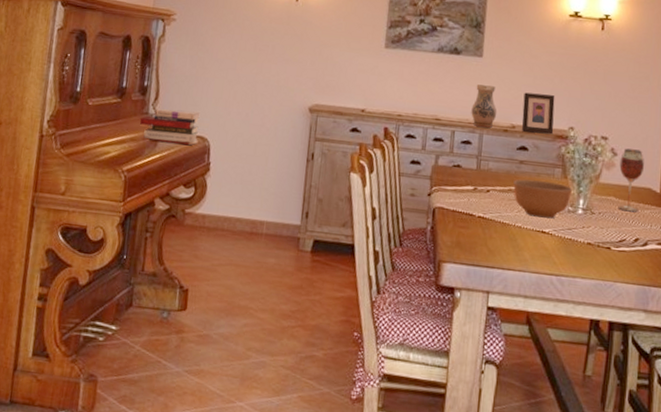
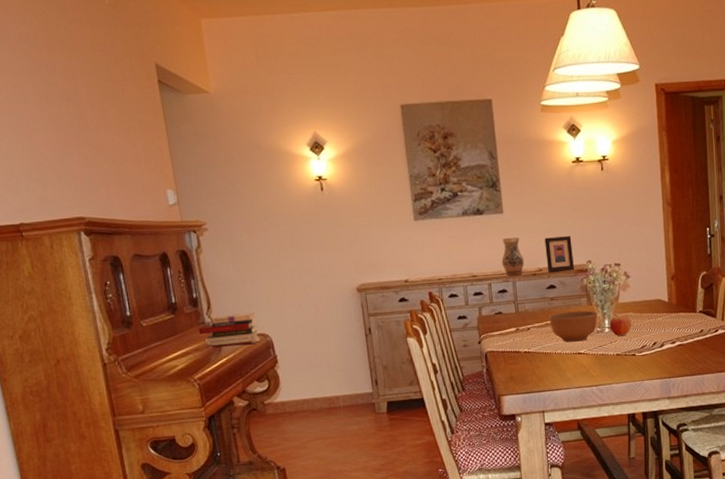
fruit: none [584,194,611,222] -> present [609,313,631,336]
wineglass: present [618,148,644,213] -> none [632,269,653,322]

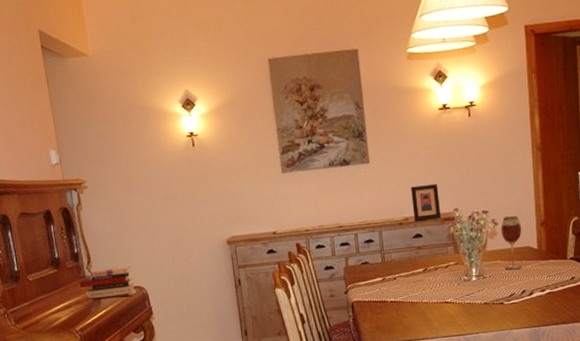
ceramic pitcher: present [502,237,525,276] -> none [368,187,391,226]
bowl: present [549,310,598,342] -> none [415,259,465,291]
fruit: present [609,313,631,336] -> none [476,262,499,284]
wineglass: none [632,269,653,322] -> present [500,216,522,270]

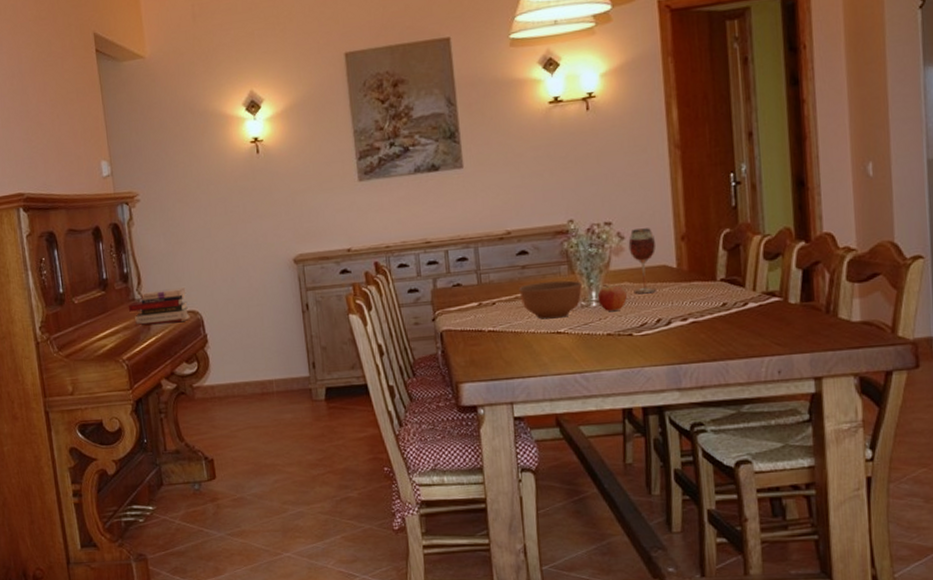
picture frame: present [411,184,442,221] -> none [514,191,553,235]
bowl: none [415,259,465,291] -> present [519,280,582,319]
fruit: none [476,262,499,284] -> present [597,284,627,311]

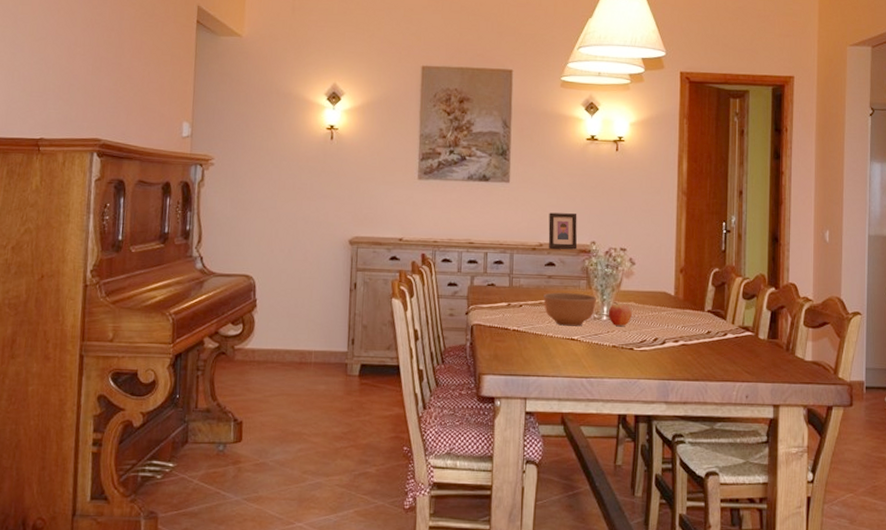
books: present [129,287,190,326] -> none [185,250,244,285]
picture frame: none [514,191,553,235] -> present [548,212,578,250]
wineglass: present [628,228,656,294] -> none [637,257,659,315]

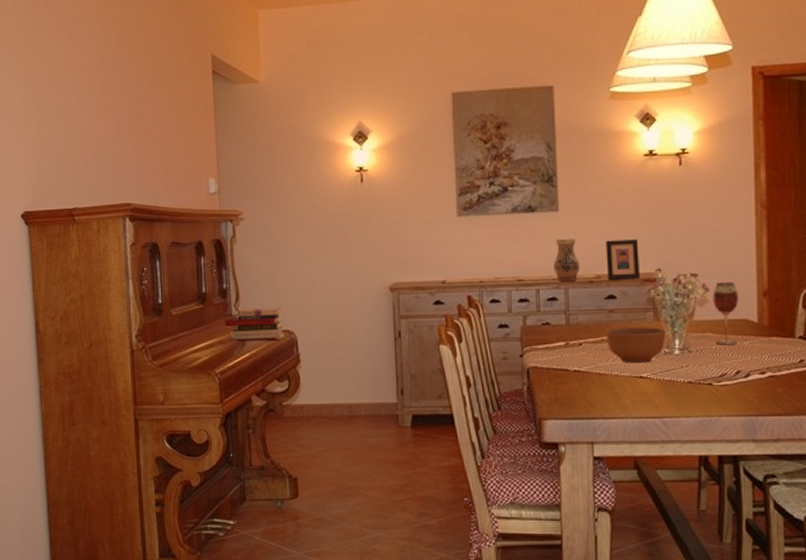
books: none [185,250,244,285] -> present [225,307,285,342]
ceramic pitcher: none [501,208,526,248] -> present [553,239,581,283]
fruit: present [608,301,632,326] -> none [680,333,708,360]
wineglass: none [637,257,659,315] -> present [712,282,738,345]

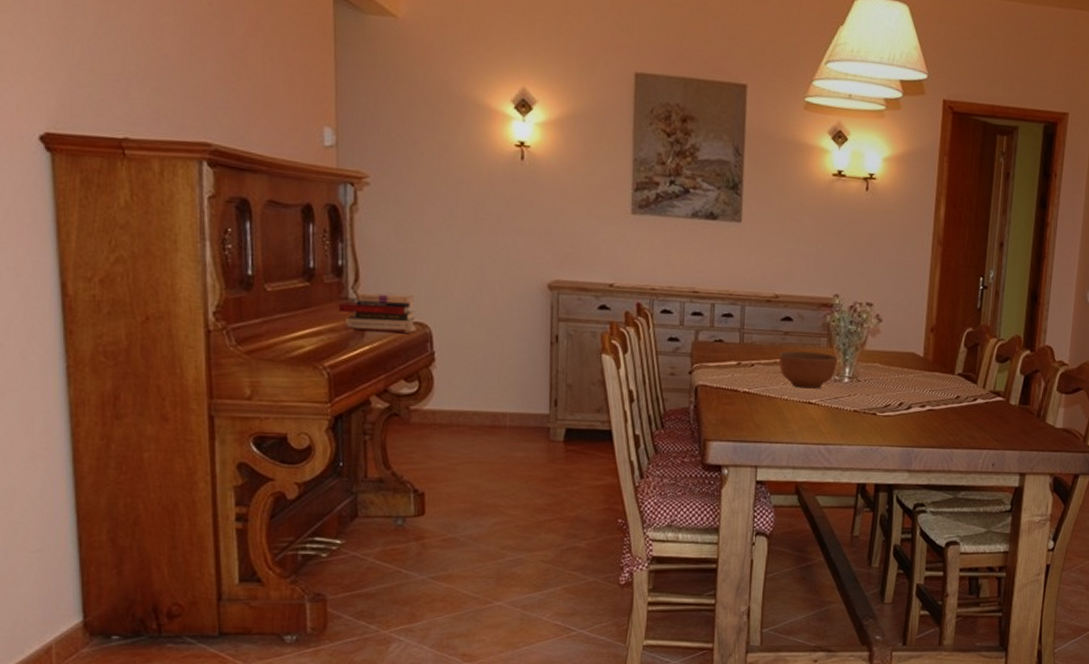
ceramic pitcher: present [553,239,581,283] -> none [731,252,759,299]
picture frame: present [606,239,641,280] -> none [785,259,820,303]
wineglass: present [712,282,738,345] -> none [883,314,908,377]

